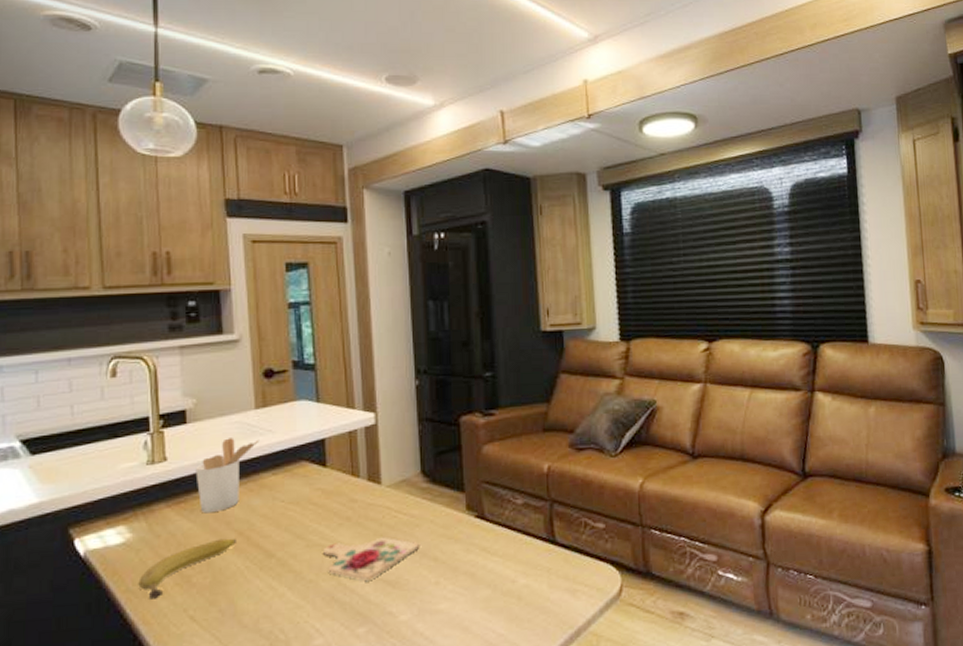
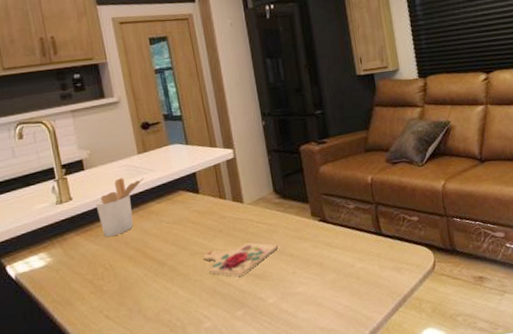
fruit: present [138,538,236,599] -> none [61,254,135,306]

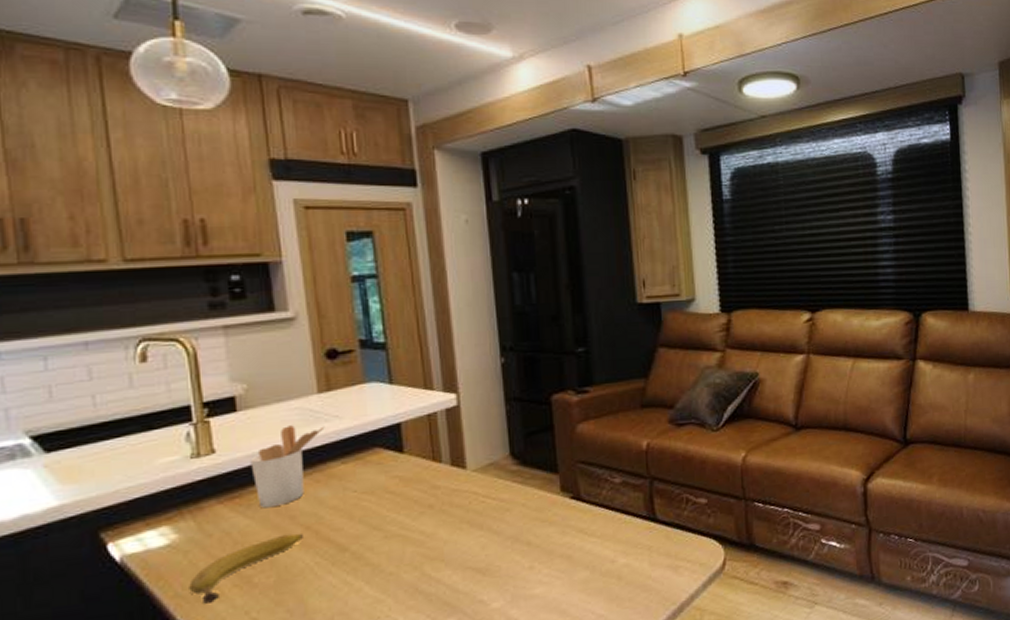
fruit: none [61,254,135,306] -> present [189,533,303,604]
cutting board: present [203,242,279,277] -> none [404,523,512,570]

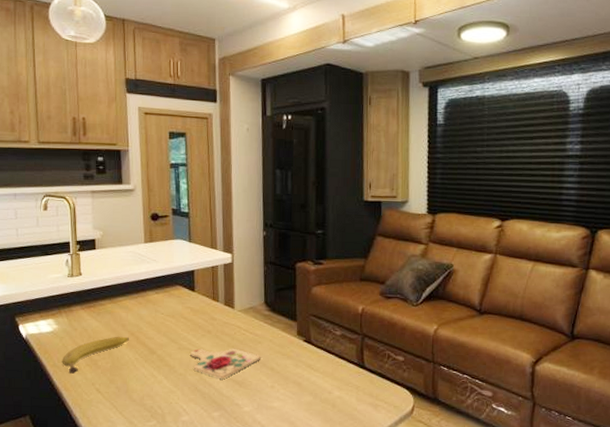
utensil holder: present [250,425,325,508] -> none [101,263,147,317]
cutting board: none [404,523,512,570] -> present [190,348,261,379]

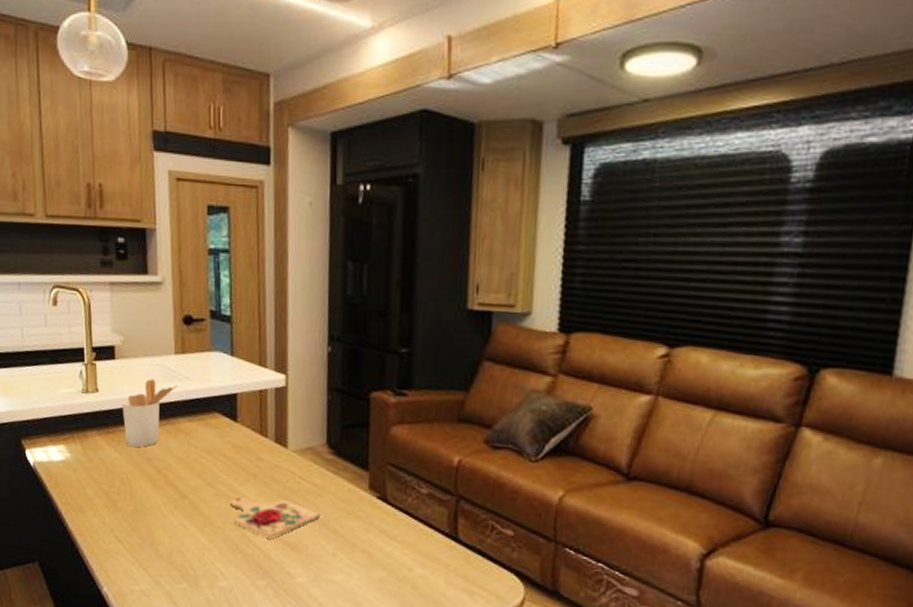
fruit: present [62,336,129,374] -> none [75,472,155,516]
utensil holder: none [101,263,147,317] -> present [122,379,178,447]

